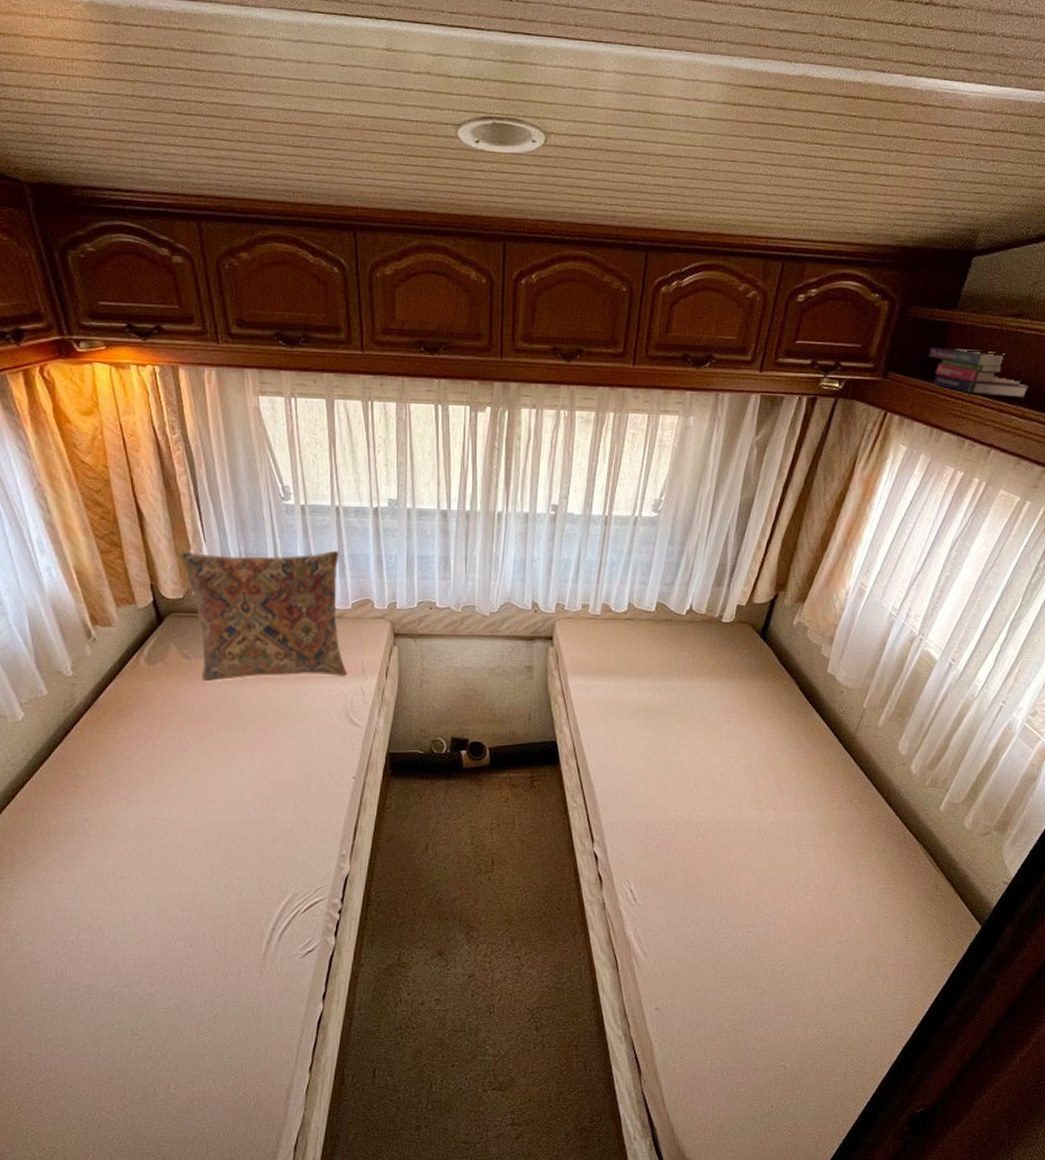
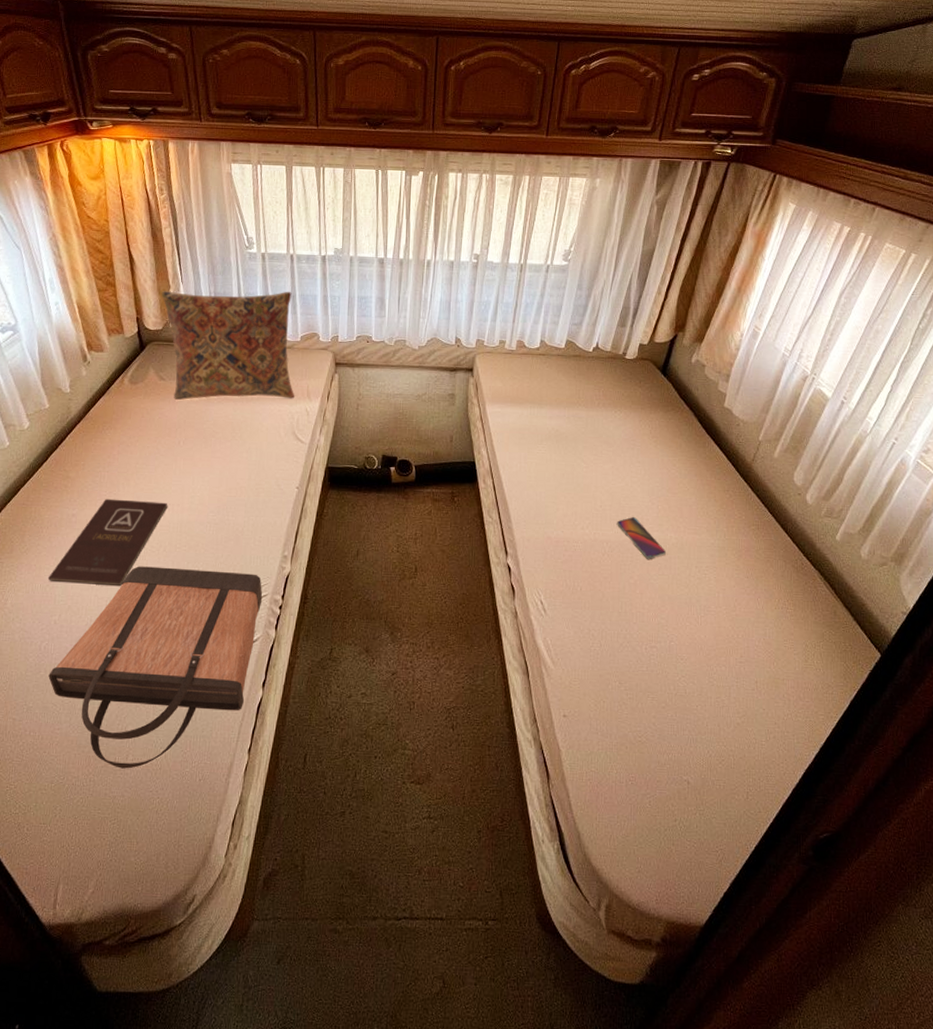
book: none [60,799,202,899] -> present [47,498,168,587]
shopping bag: none [69,874,319,1099] -> present [48,566,263,769]
smartphone: none [712,794,764,841] -> present [617,516,666,560]
books: present [928,346,1029,398] -> none [813,117,910,161]

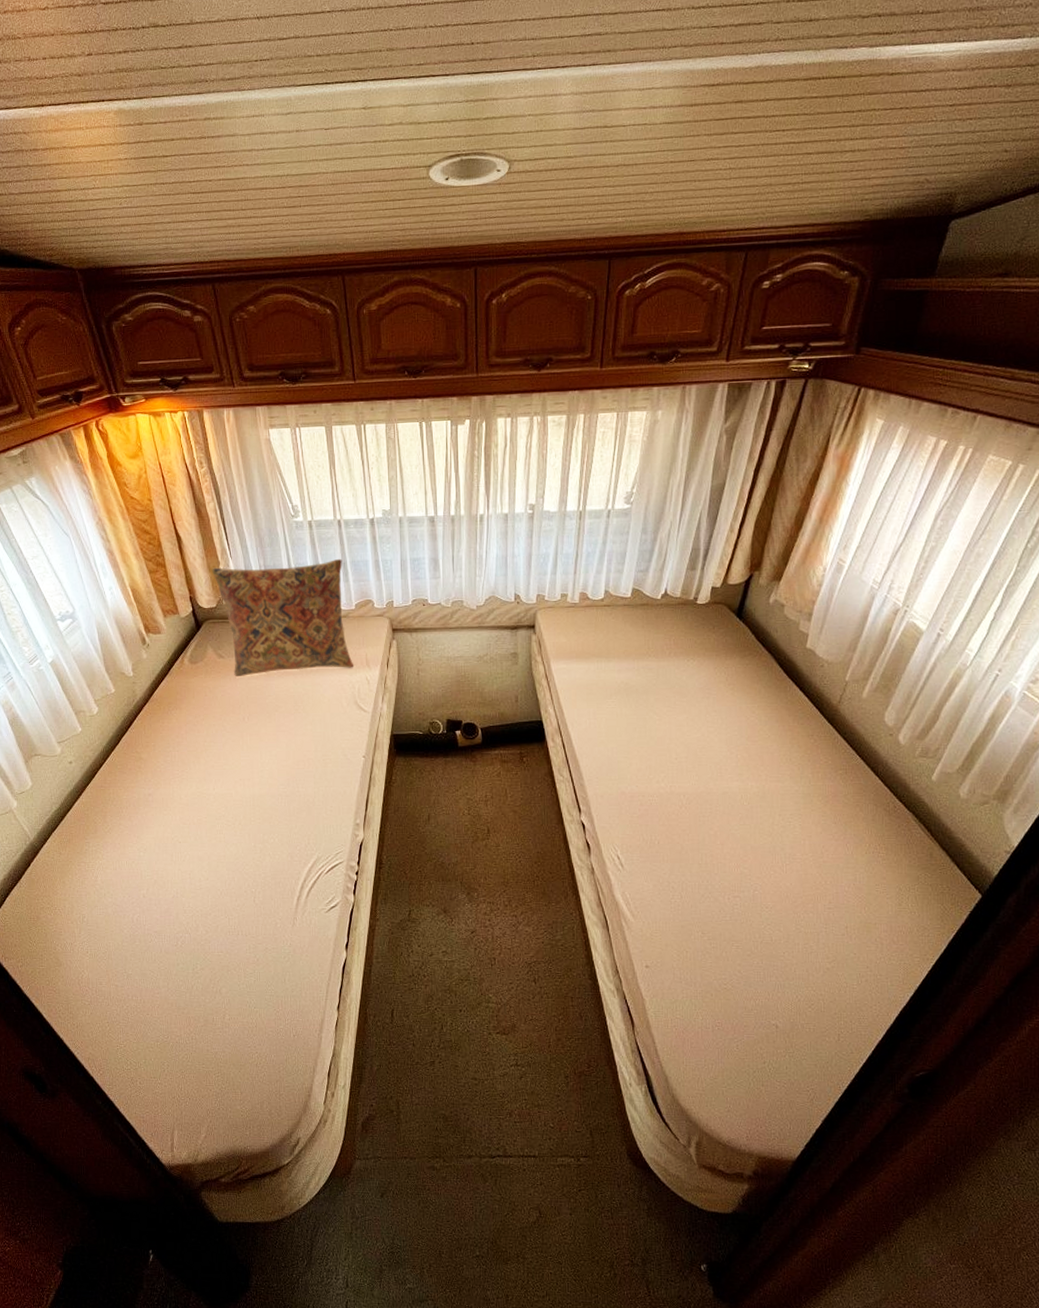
book: present [47,498,168,587] -> none [132,777,239,860]
shopping bag: present [48,566,263,769] -> none [143,840,339,1027]
smartphone: present [617,516,666,560] -> none [694,767,747,811]

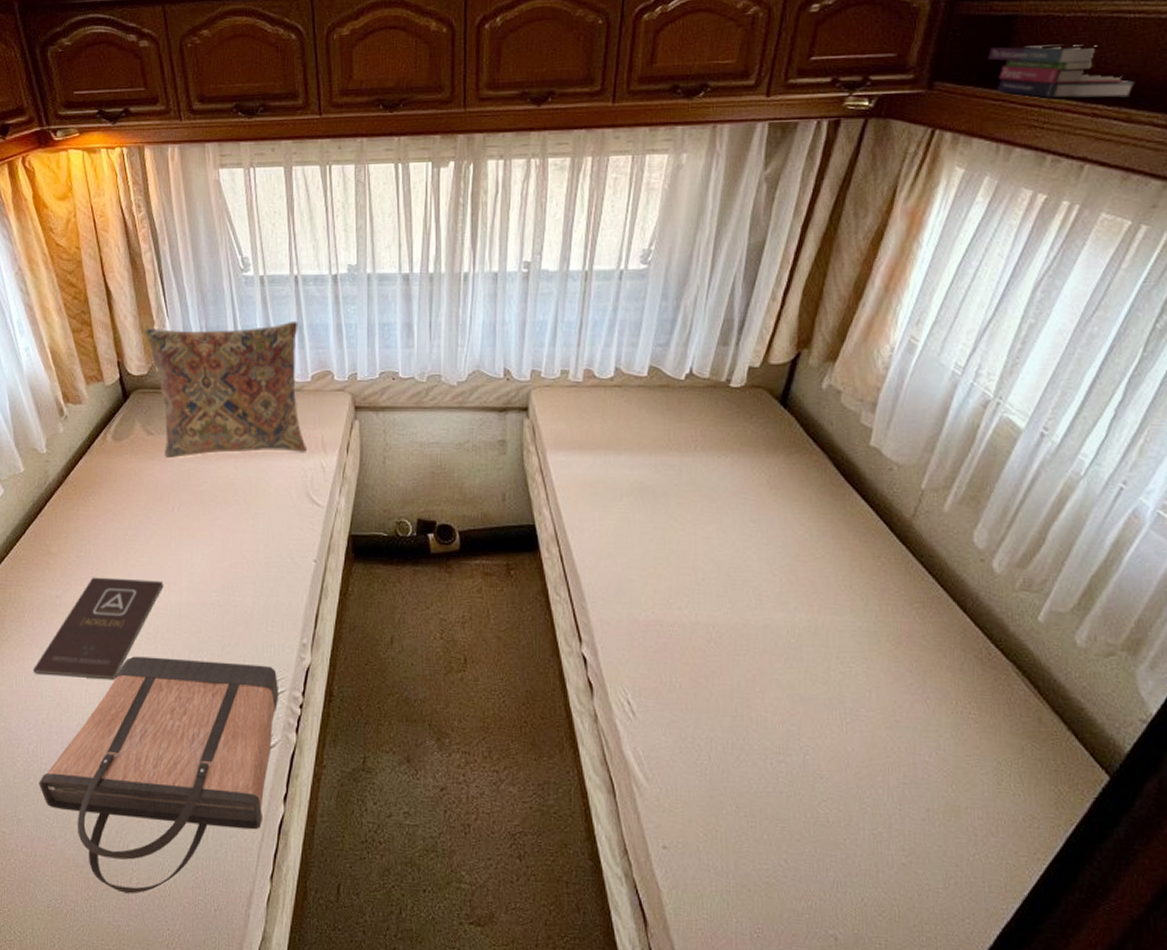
book: none [132,777,239,860] -> present [32,577,164,681]
shopping bag: none [143,840,339,1027] -> present [39,656,279,894]
books: none [904,315,1018,361] -> present [988,45,1135,99]

